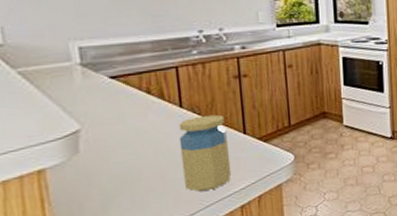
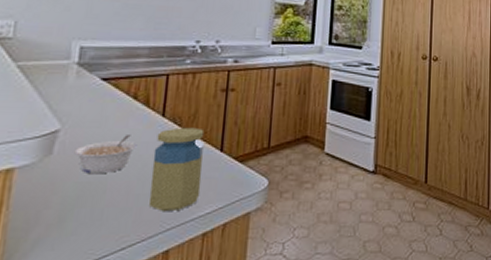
legume: none [100,128,161,167] -> present [74,135,137,175]

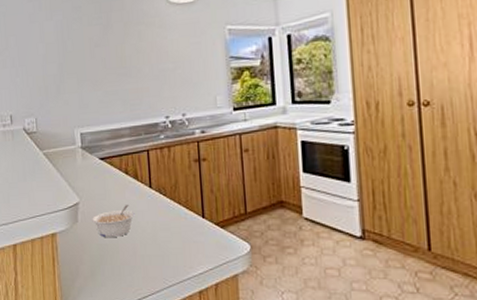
jar: present [149,127,205,211] -> none [148,196,192,270]

